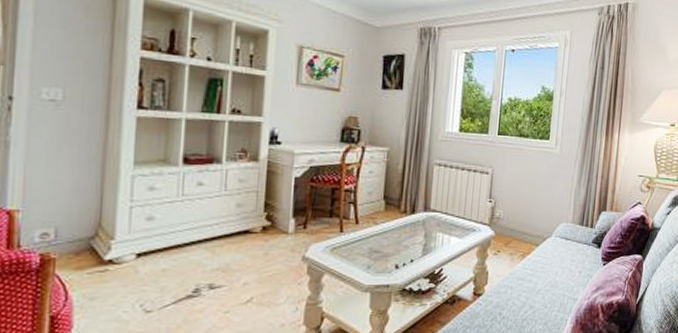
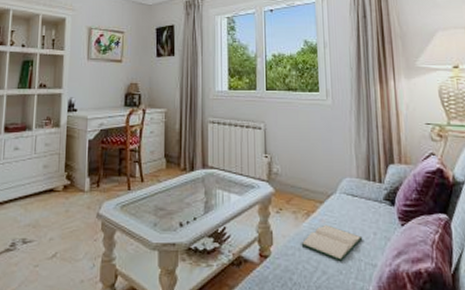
hardback book: none [513,265,569,297] -> present [301,224,363,262]

